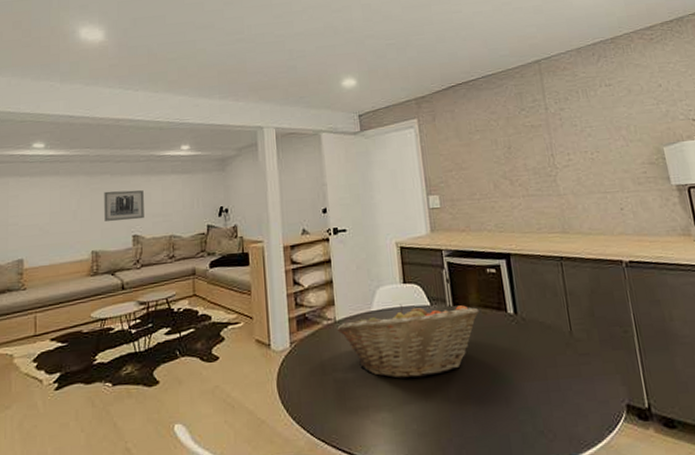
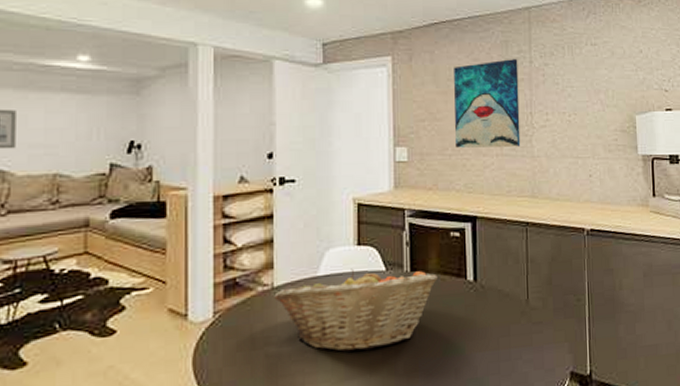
wall art: none [474,108,546,192] -> present [454,59,521,148]

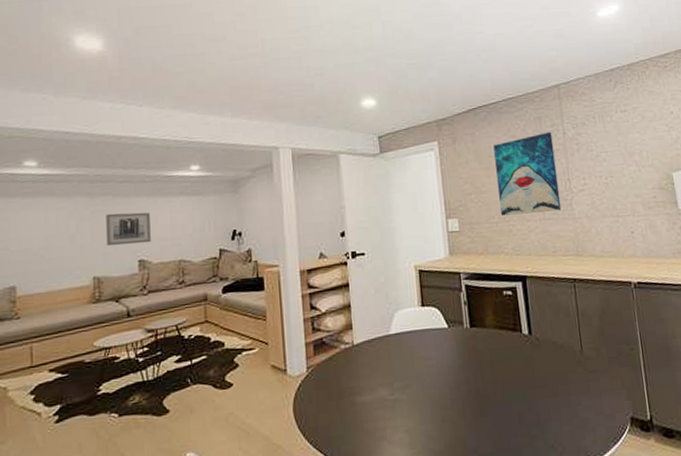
fruit basket: present [274,268,438,352] -> none [355,326,495,400]

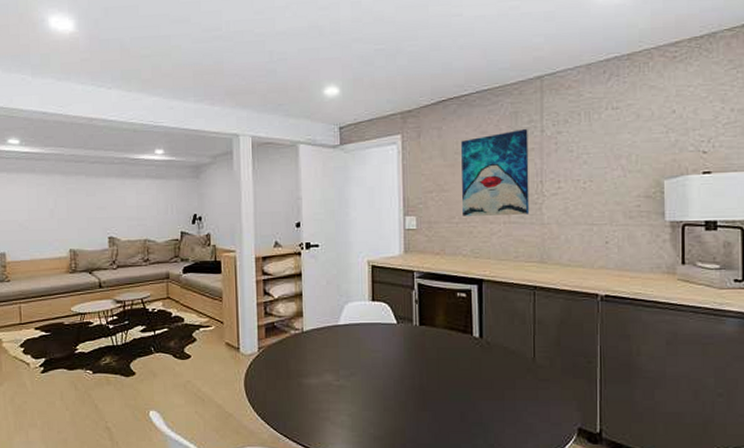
wall art: present [106,212,151,246] -> none [80,192,119,223]

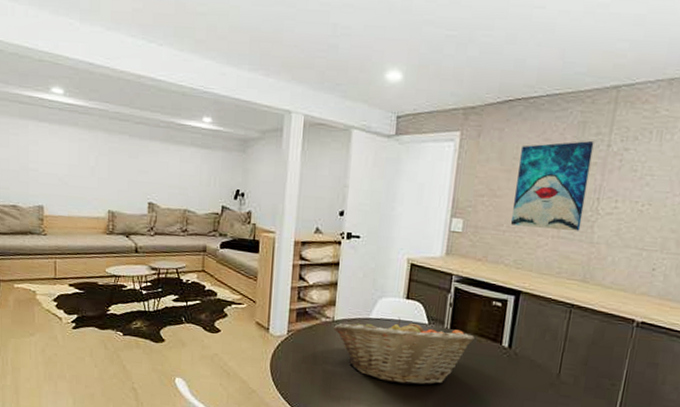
fruit basket: none [304,320,445,389] -> present [334,317,474,385]

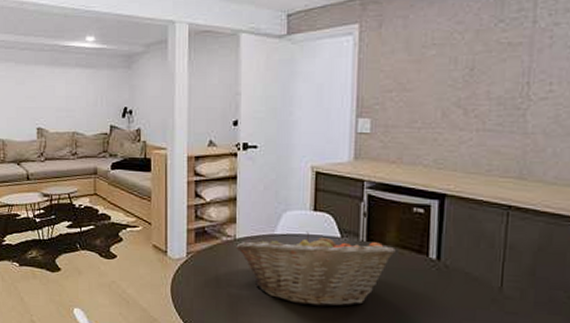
wall art: present [511,141,594,231] -> none [427,19,517,121]

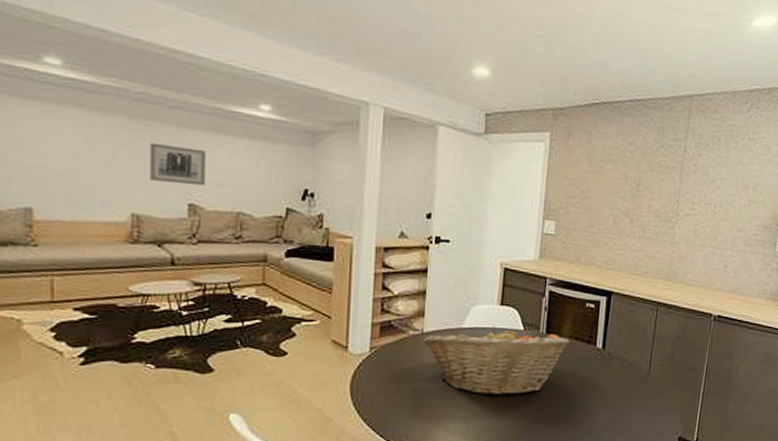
wall art: none [9,80,48,112] -> present [150,142,206,186]

